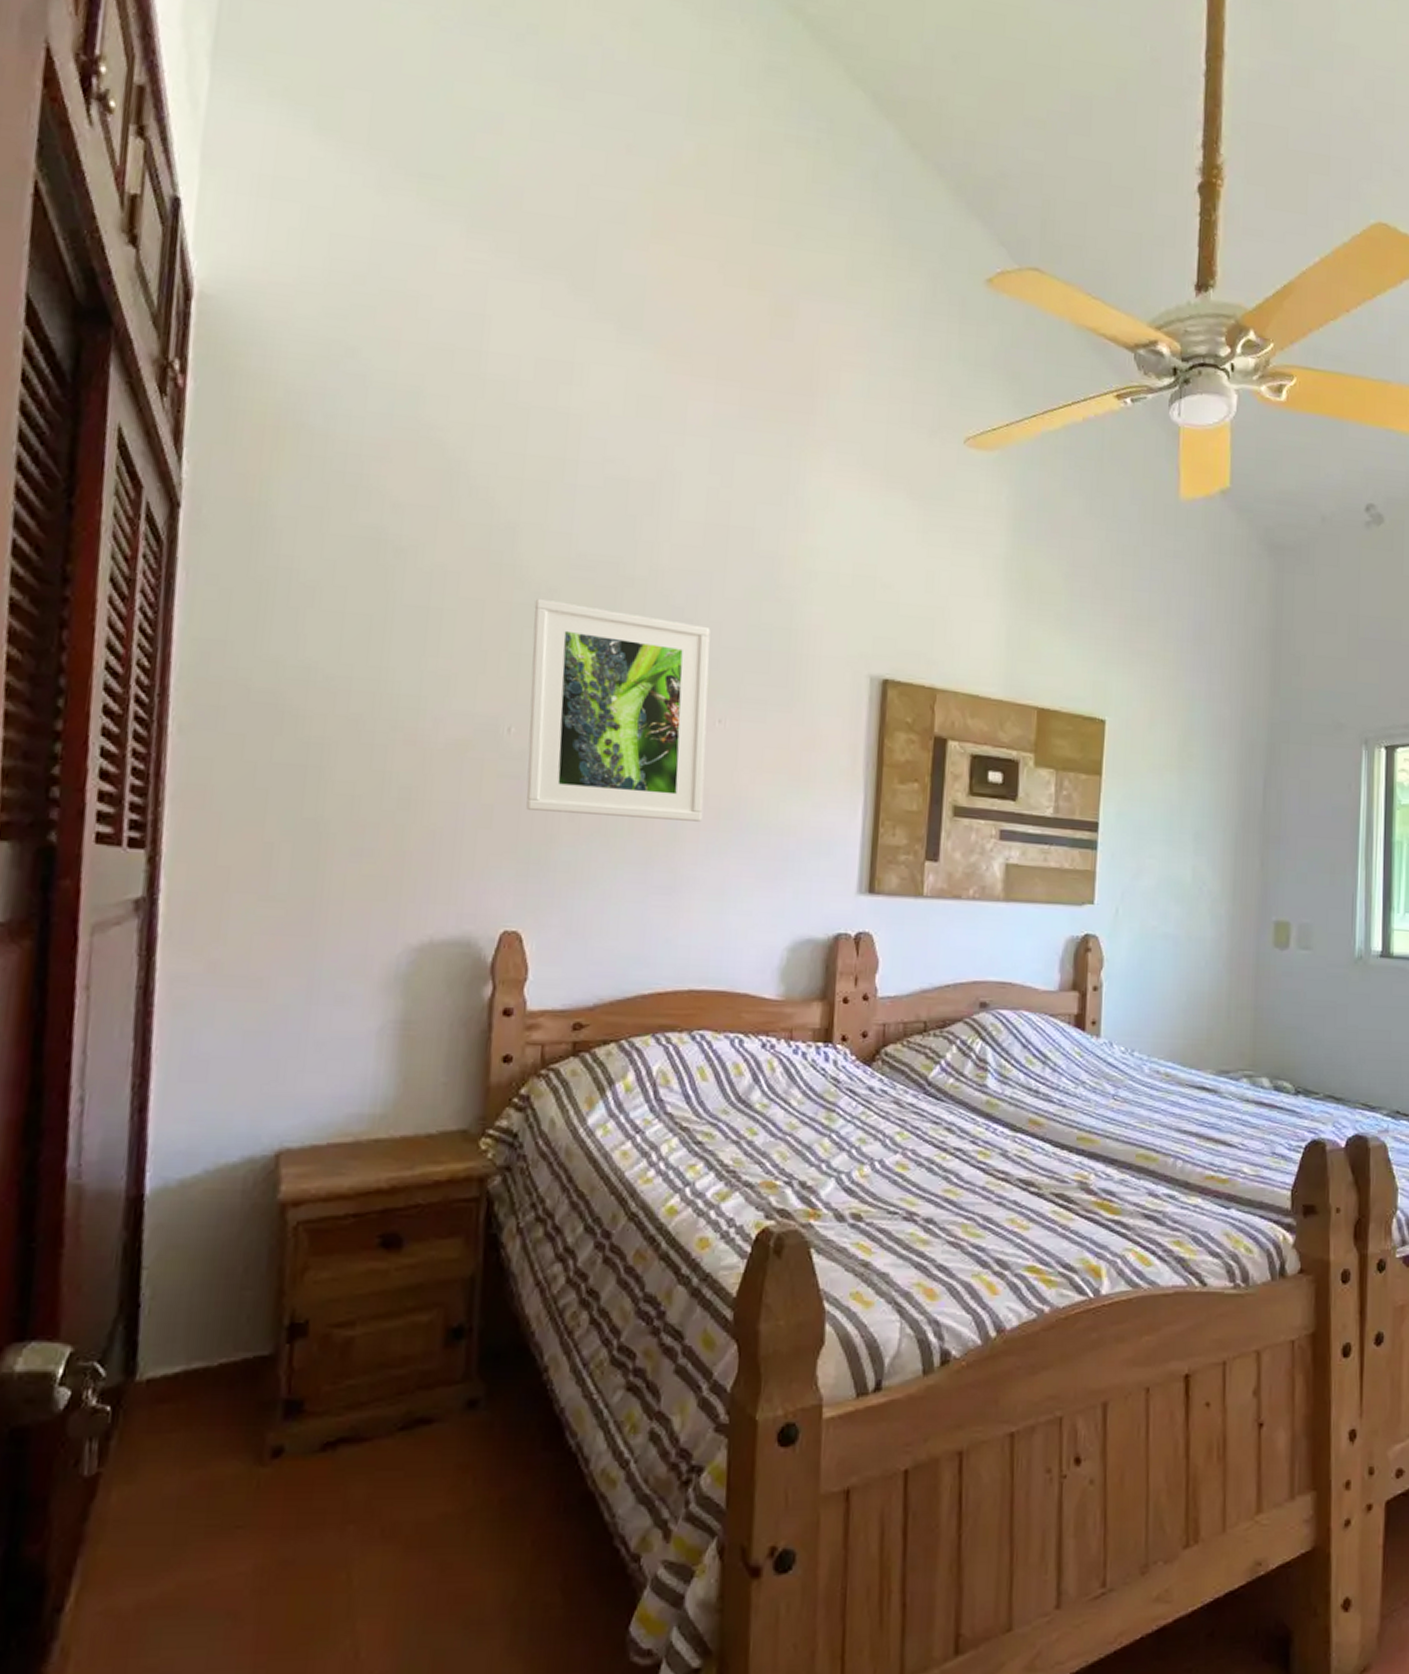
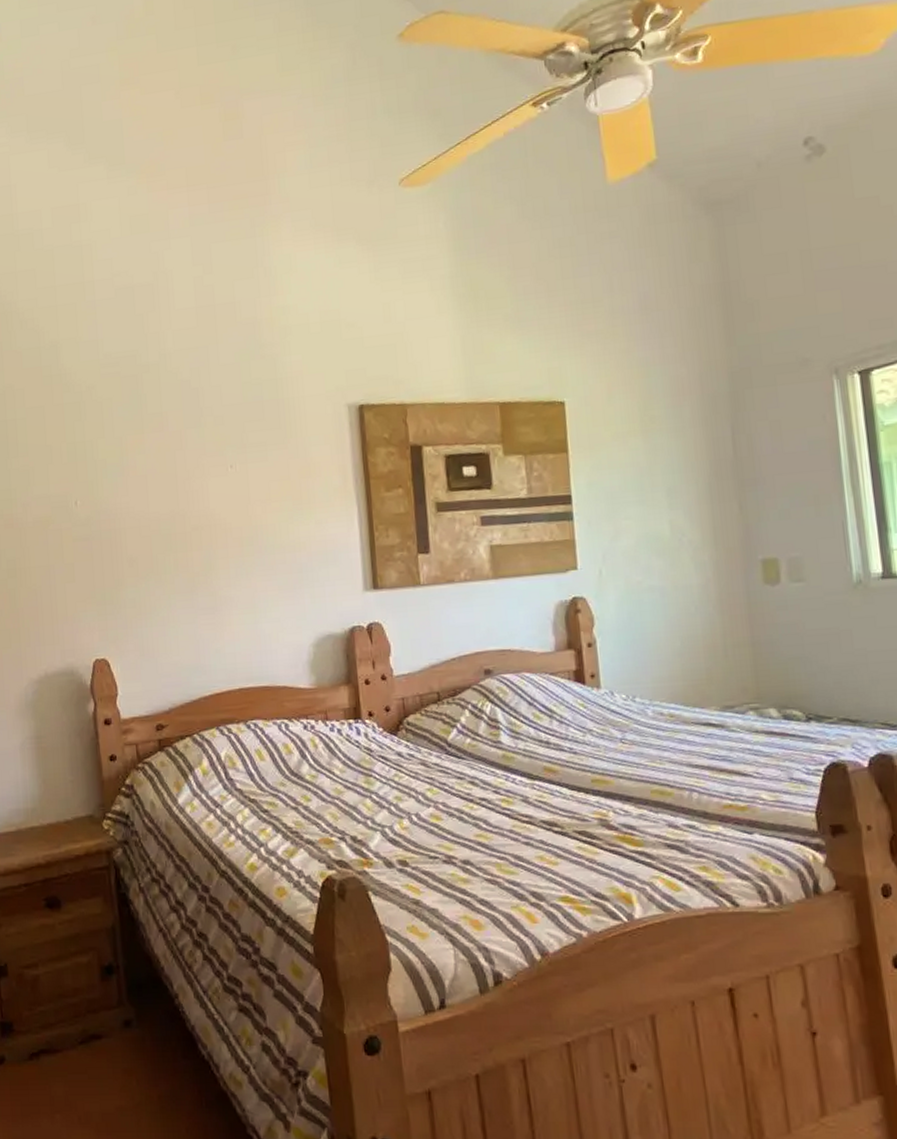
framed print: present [526,598,711,822] -> none [79,391,230,563]

